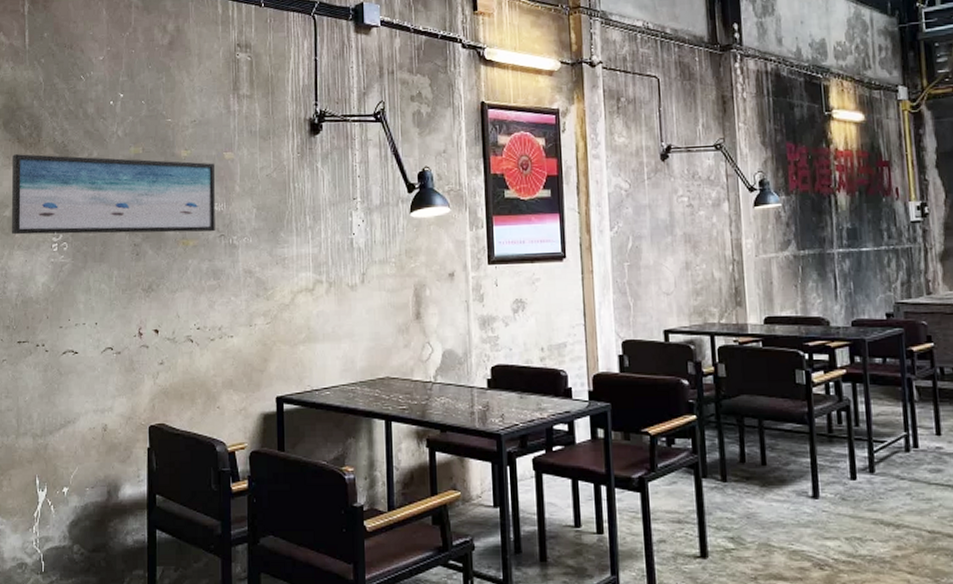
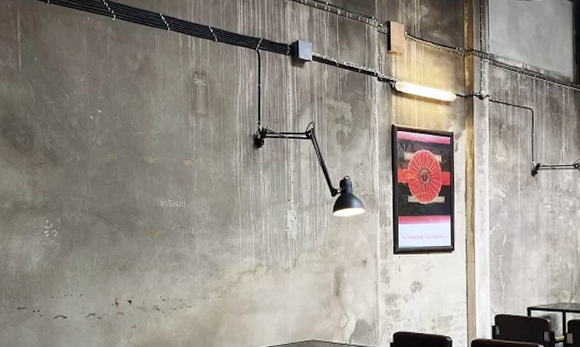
wall art: present [11,154,215,235] -> none [10,157,177,224]

